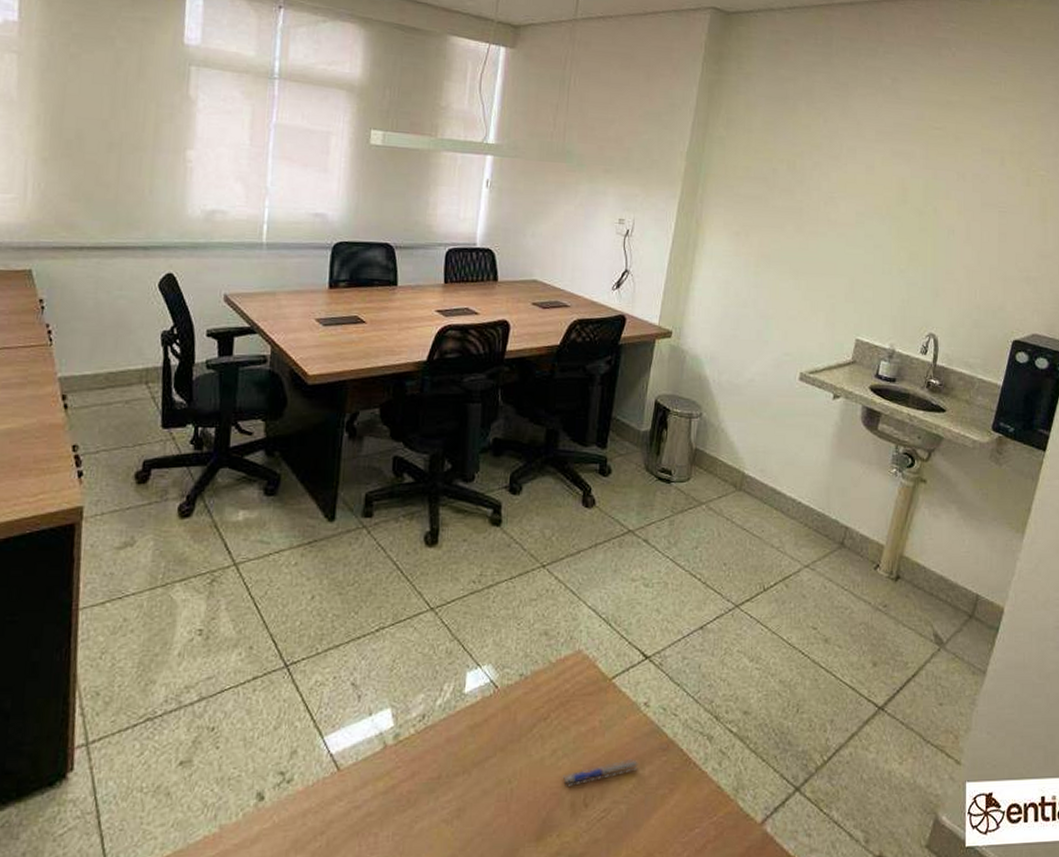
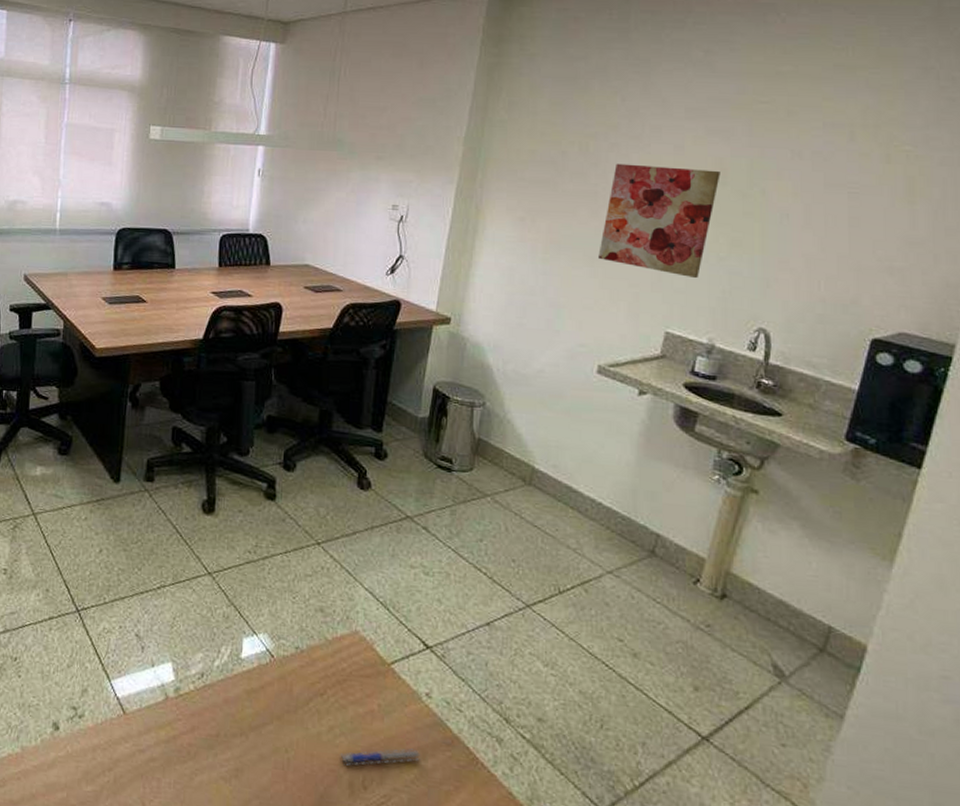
wall art: none [802,181,902,290] -> present [598,163,720,279]

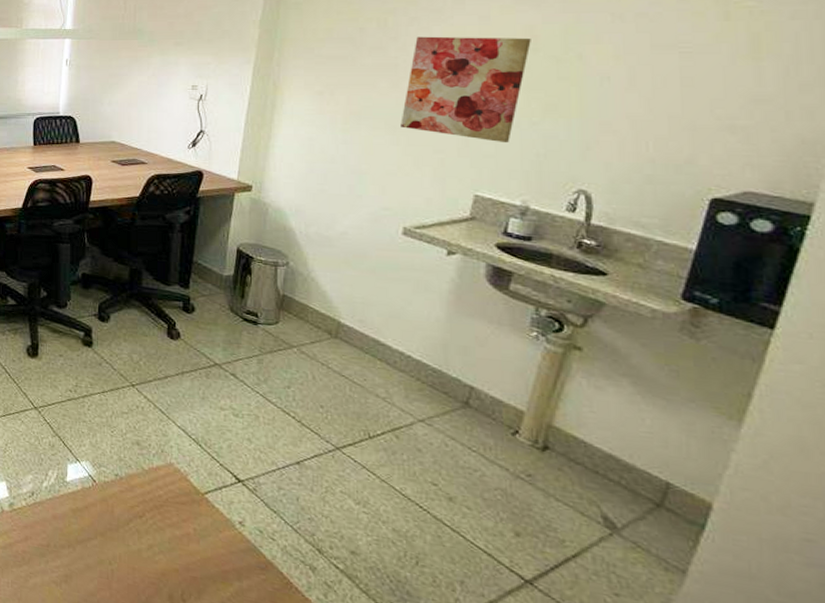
pen: present [340,748,420,766] -> none [159,569,235,581]

